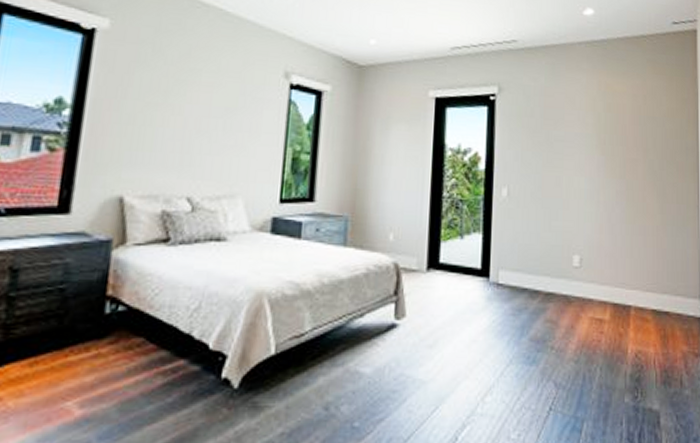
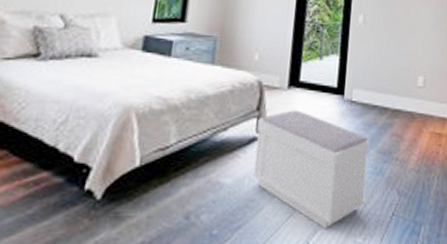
bench: none [393,294,521,423] -> present [252,110,370,229]

